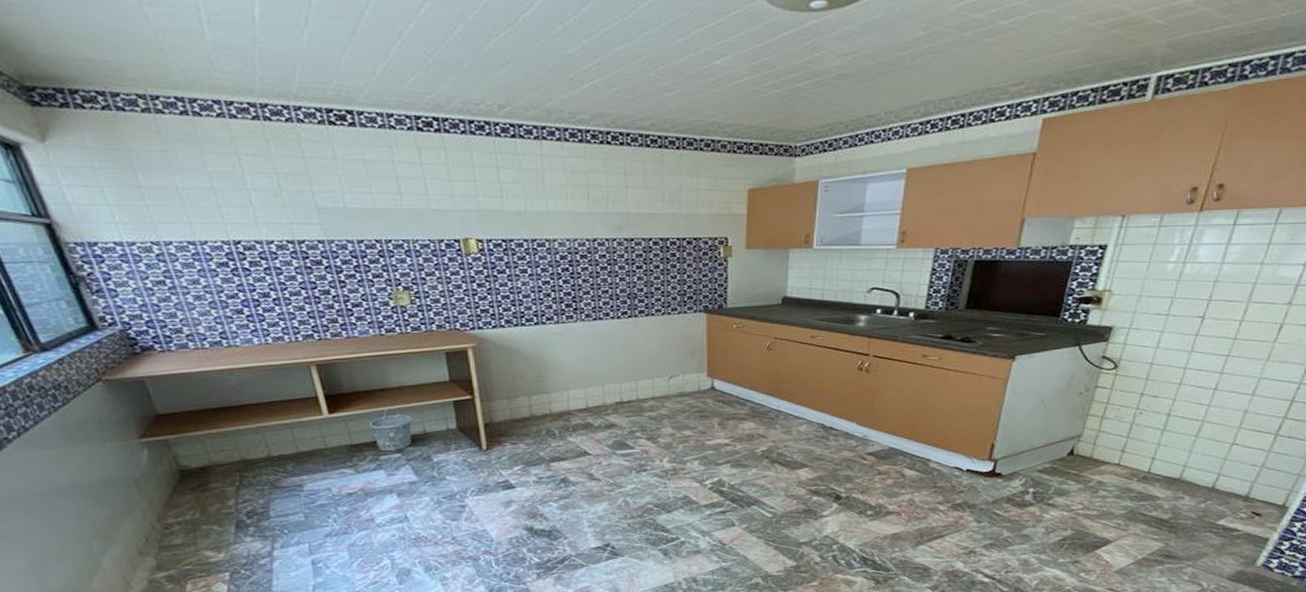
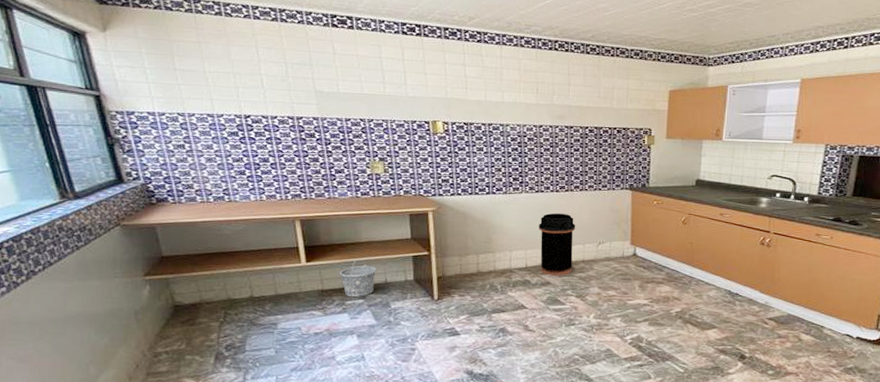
trash can: none [598,344,643,417] -> present [538,213,576,276]

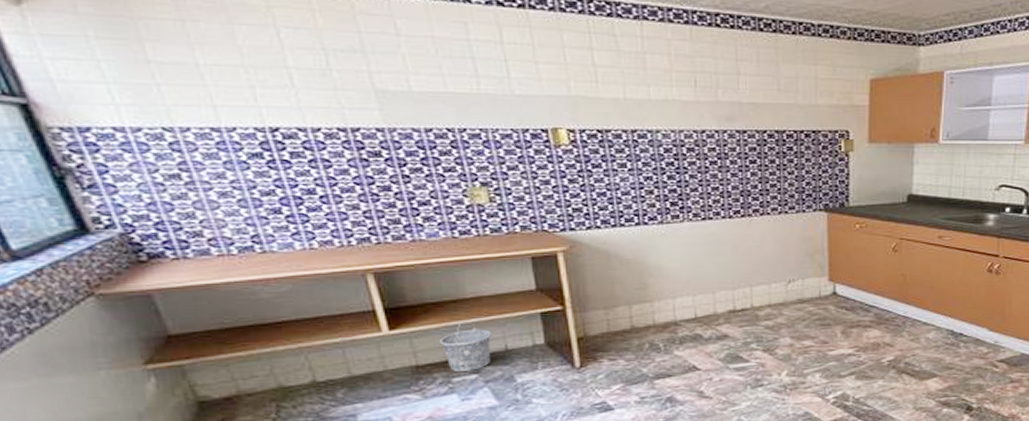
trash can: present [538,213,576,276] -> none [708,246,758,327]

